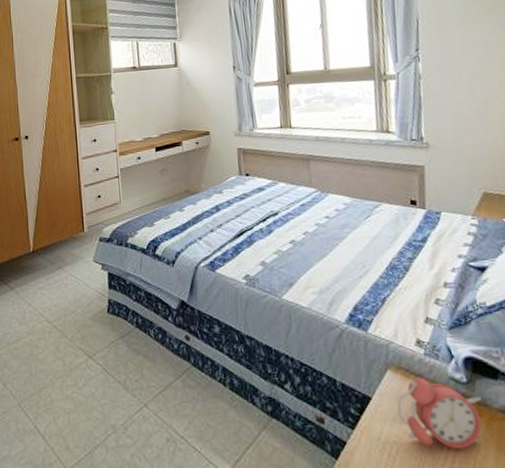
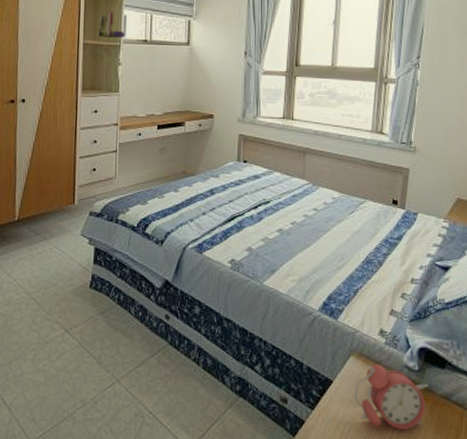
books: none [88,44,116,70] -> present [97,11,127,39]

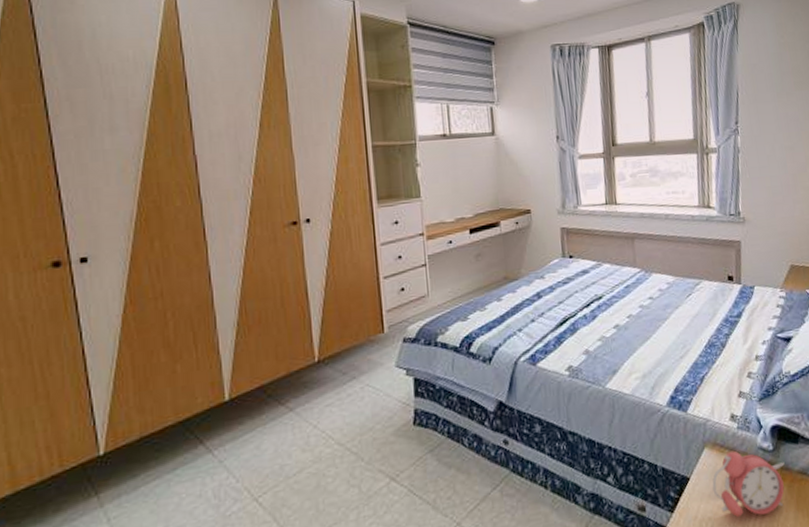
books: present [97,11,127,39] -> none [387,105,423,137]

